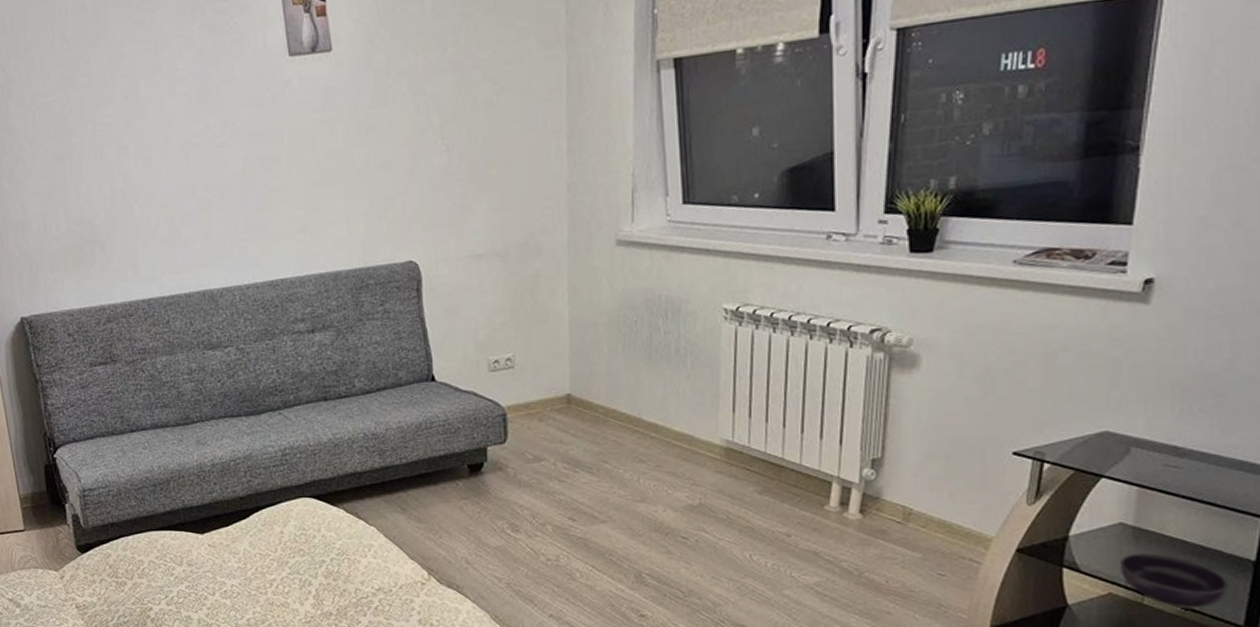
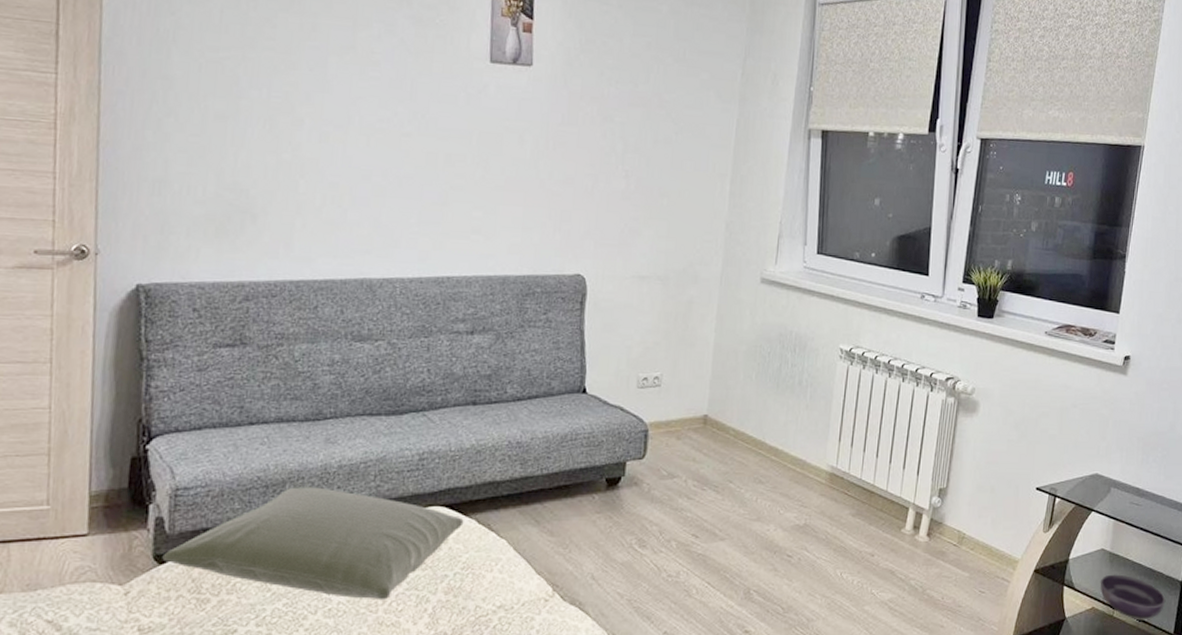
pillow: none [83,484,333,584] -> present [162,487,464,601]

